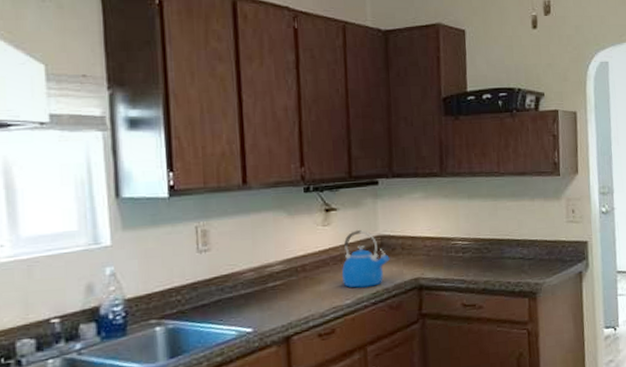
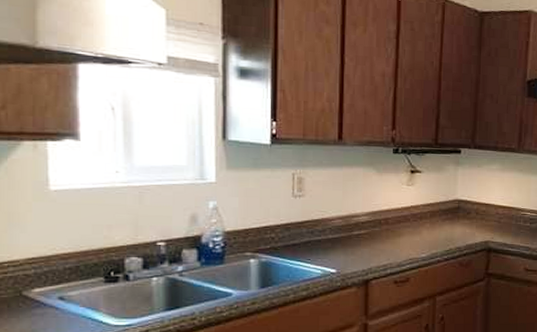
kettle: present [341,229,390,289] -> none [419,192,464,245]

